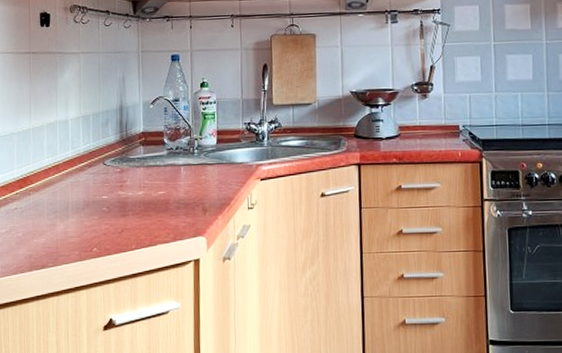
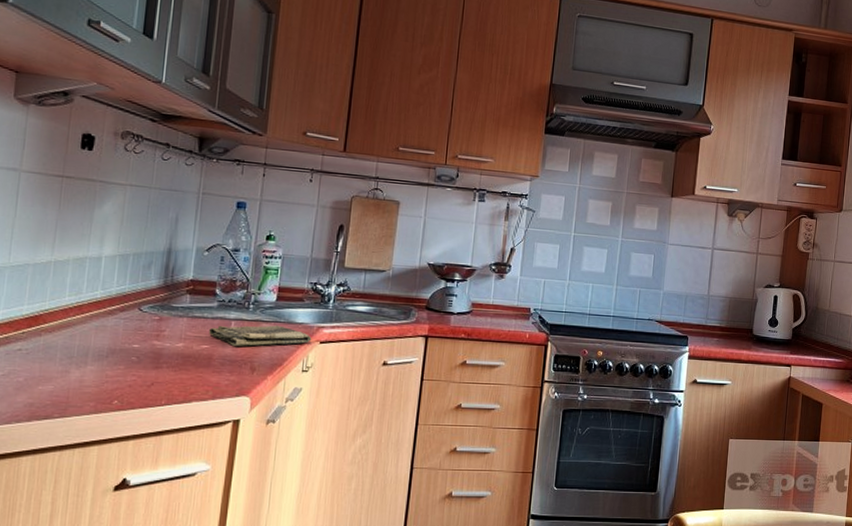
dish towel: none [163,167,253,190] -> present [209,325,312,346]

